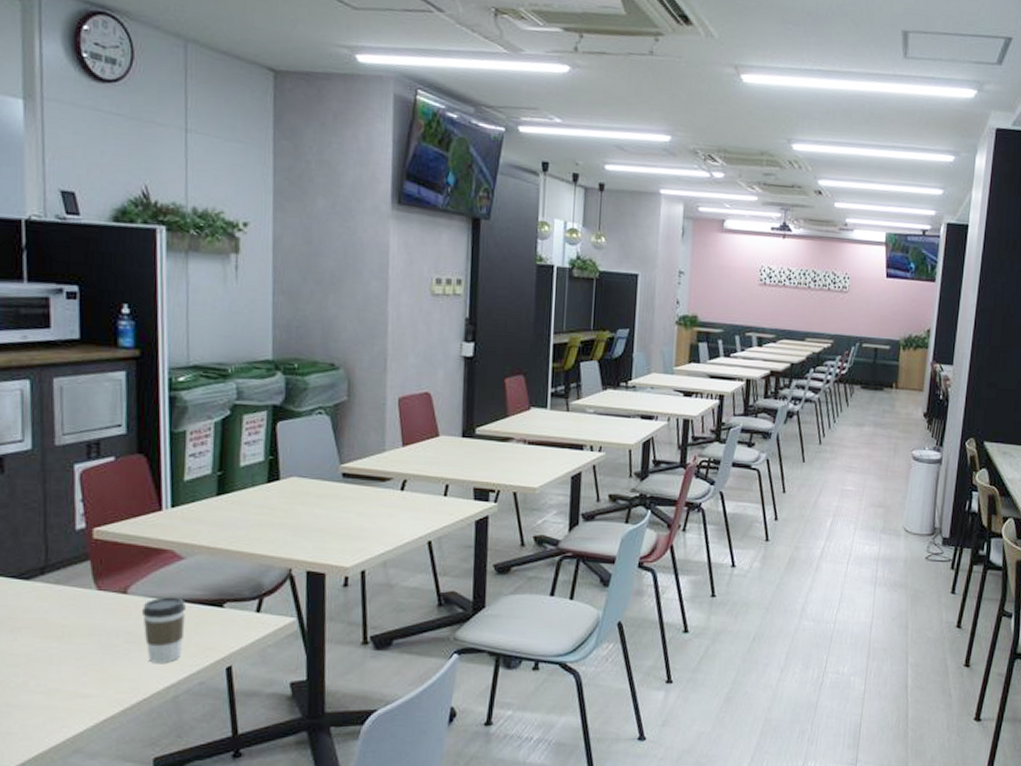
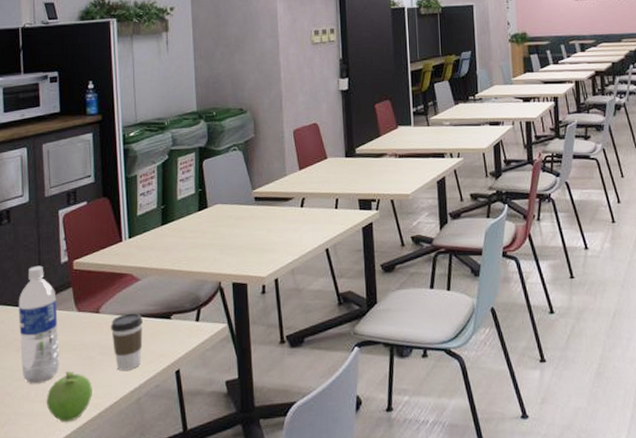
water bottle: none [13,530,70,672] -> present [18,265,59,384]
fruit: none [50,659,114,718] -> present [46,371,92,422]

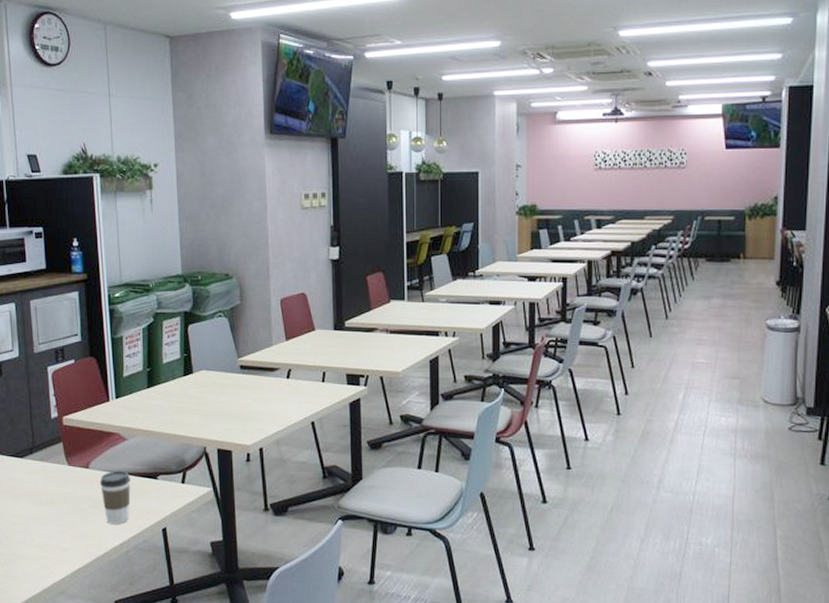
water bottle: present [18,265,59,384] -> none [12,419,53,530]
fruit: present [46,371,92,422] -> none [41,520,84,567]

